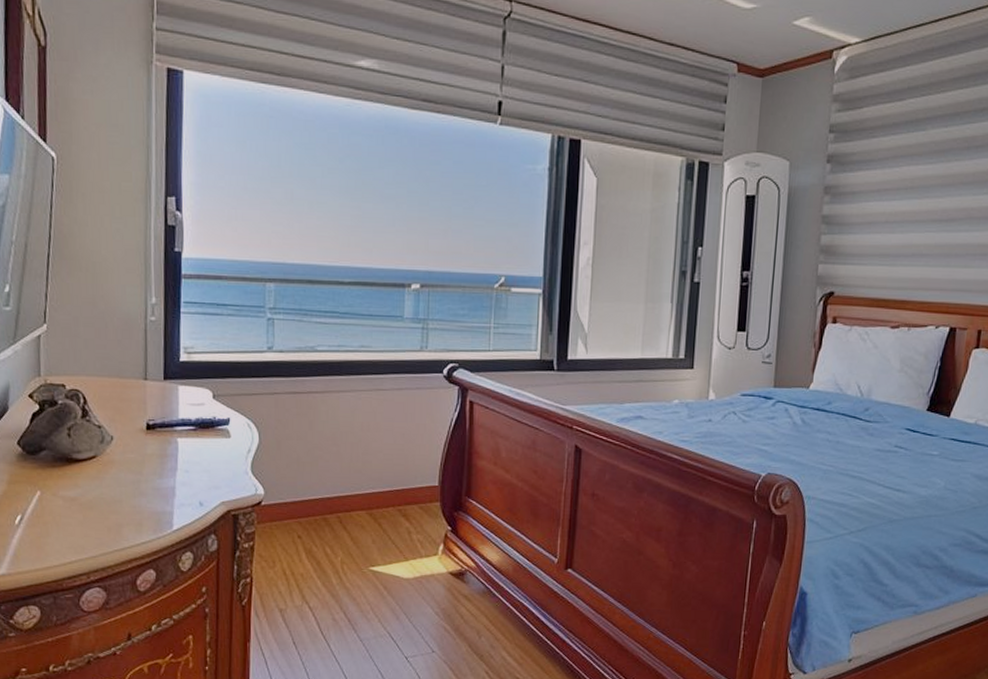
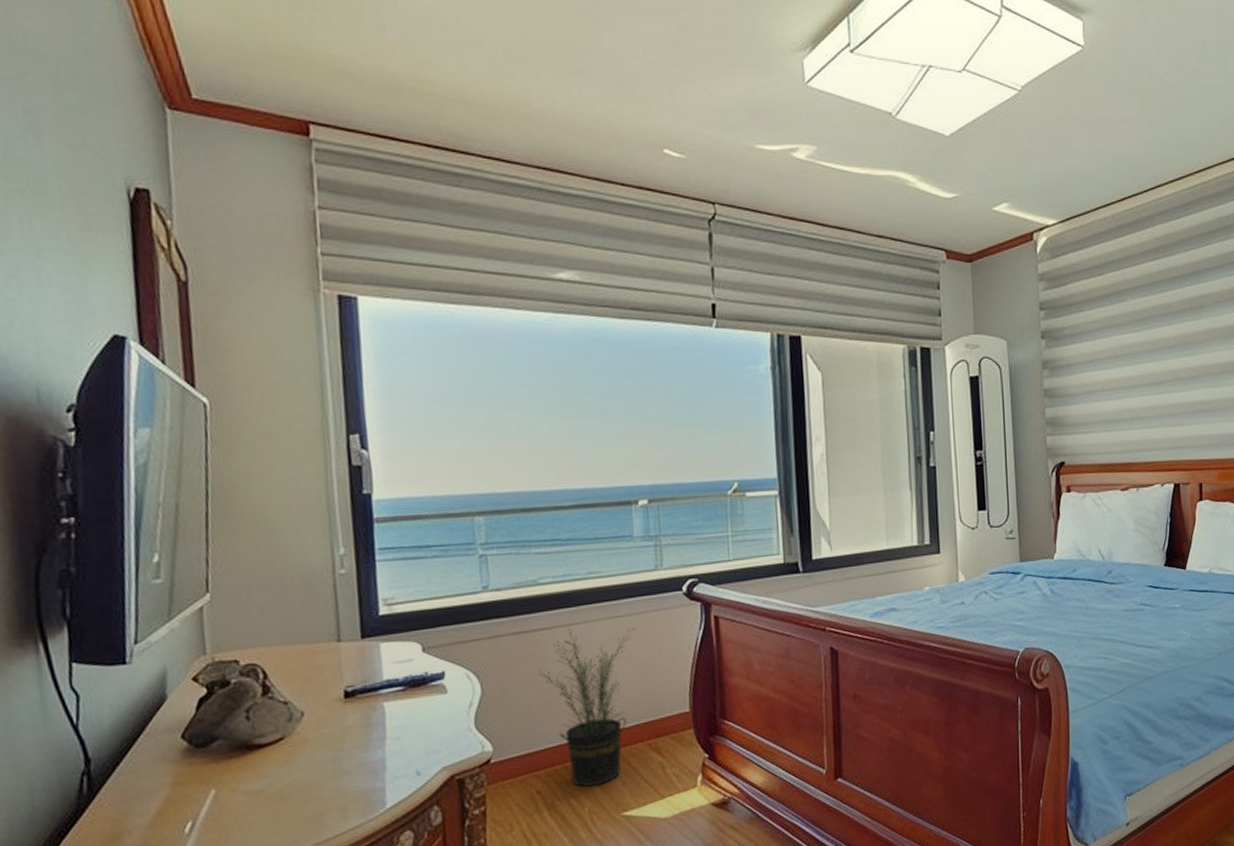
potted plant: none [309,395,397,539] -> present [538,627,635,787]

